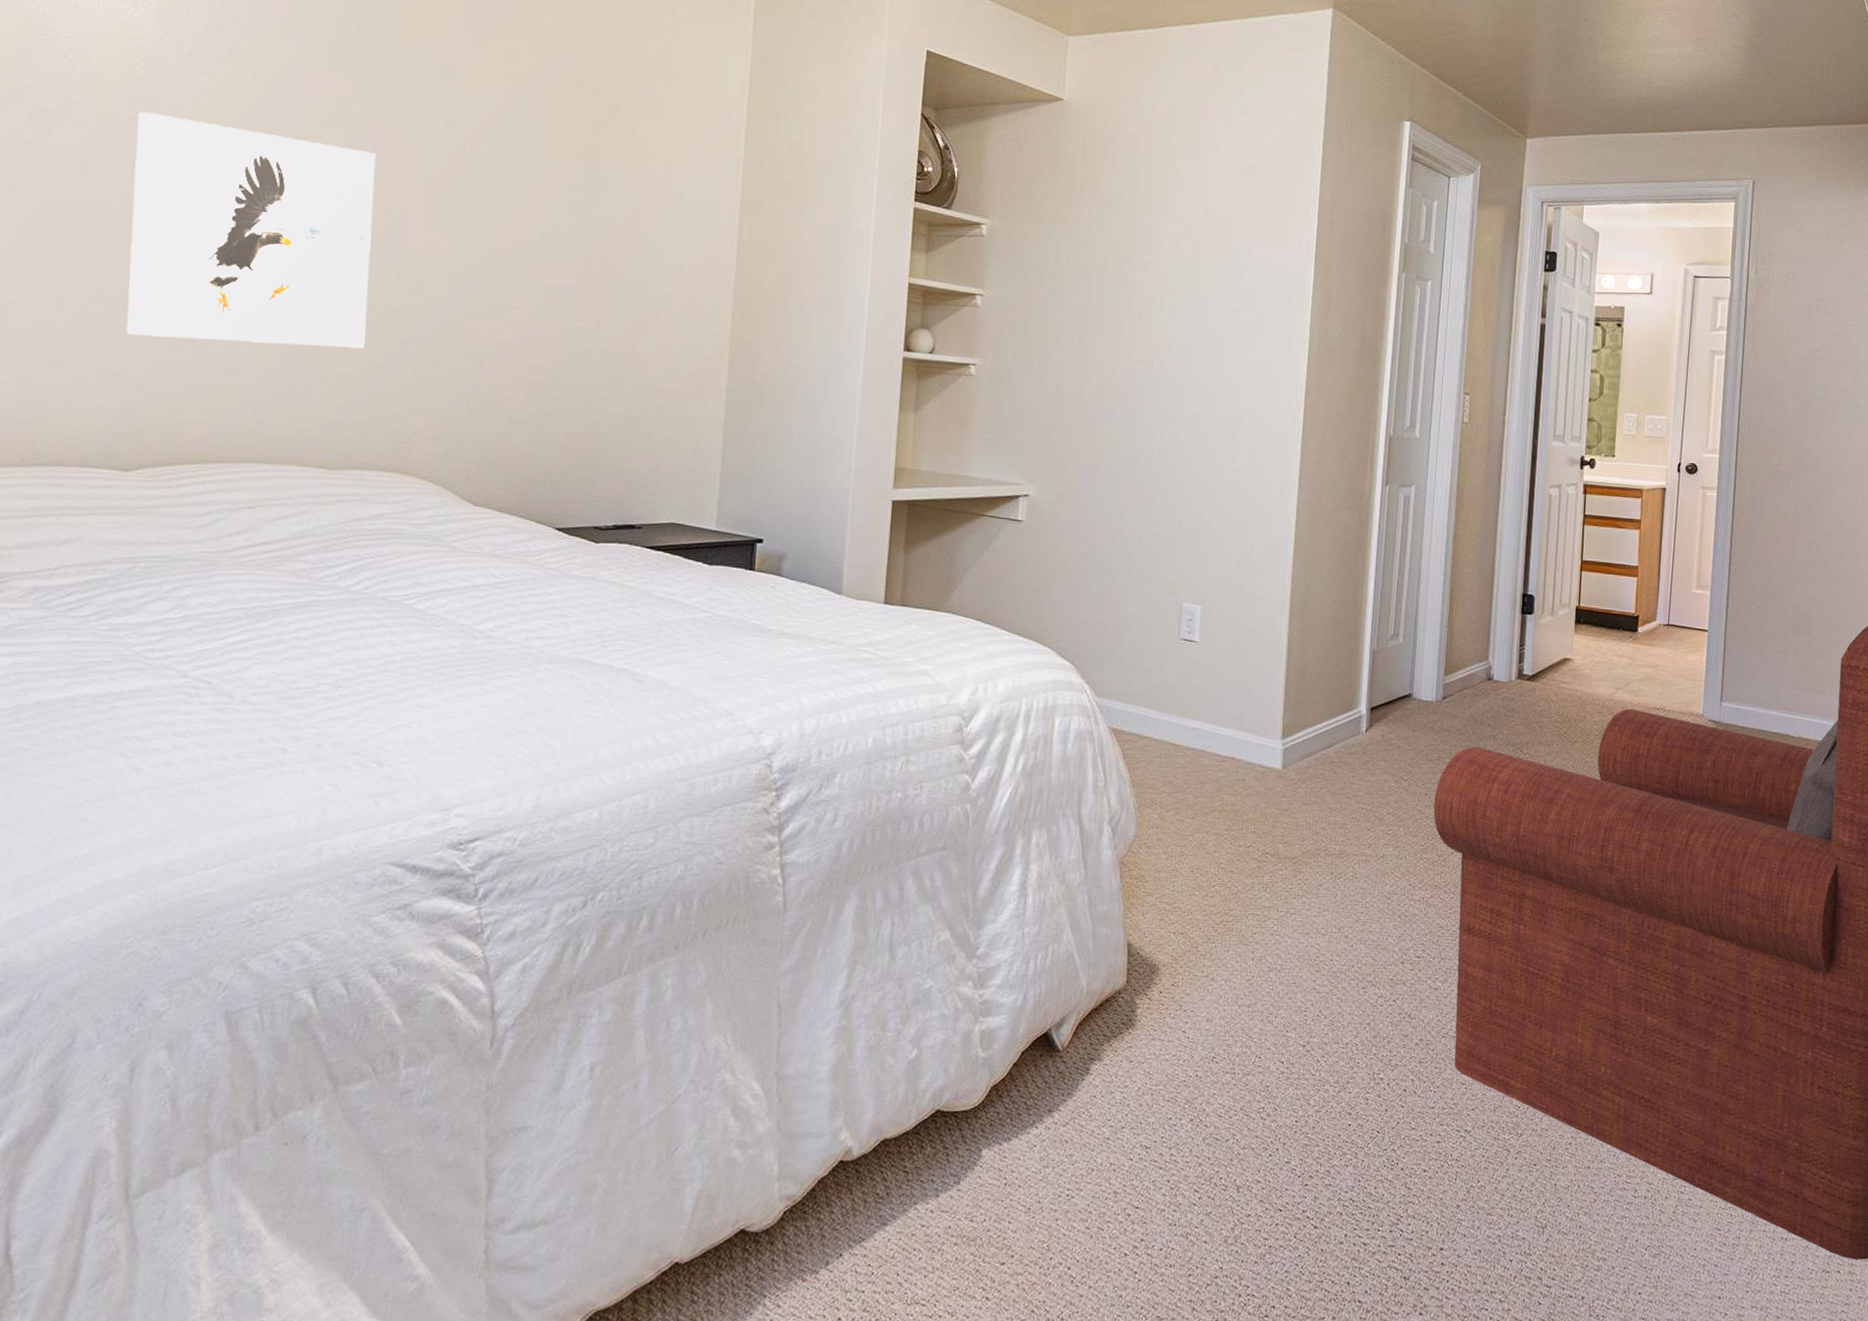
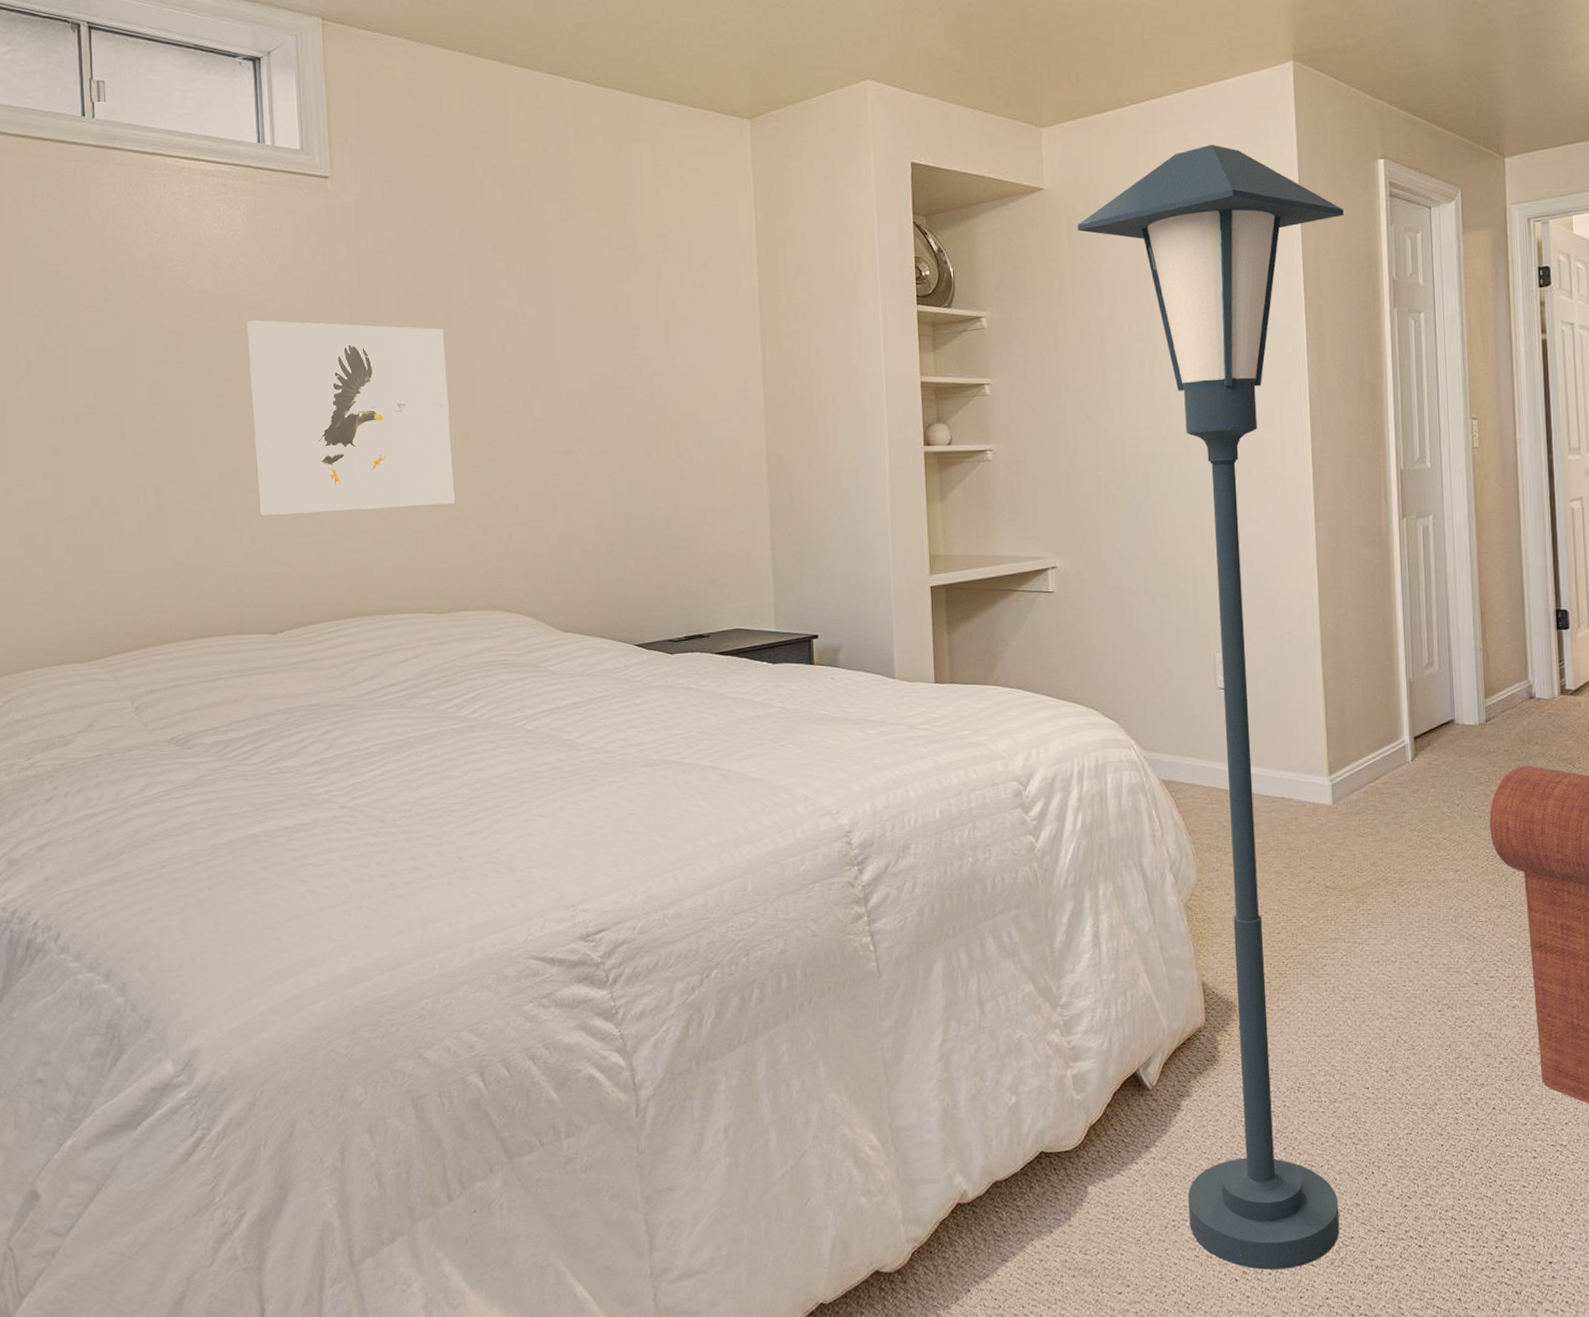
floor lamp: none [1084,80,1365,1245] -> present [1077,144,1344,1270]

